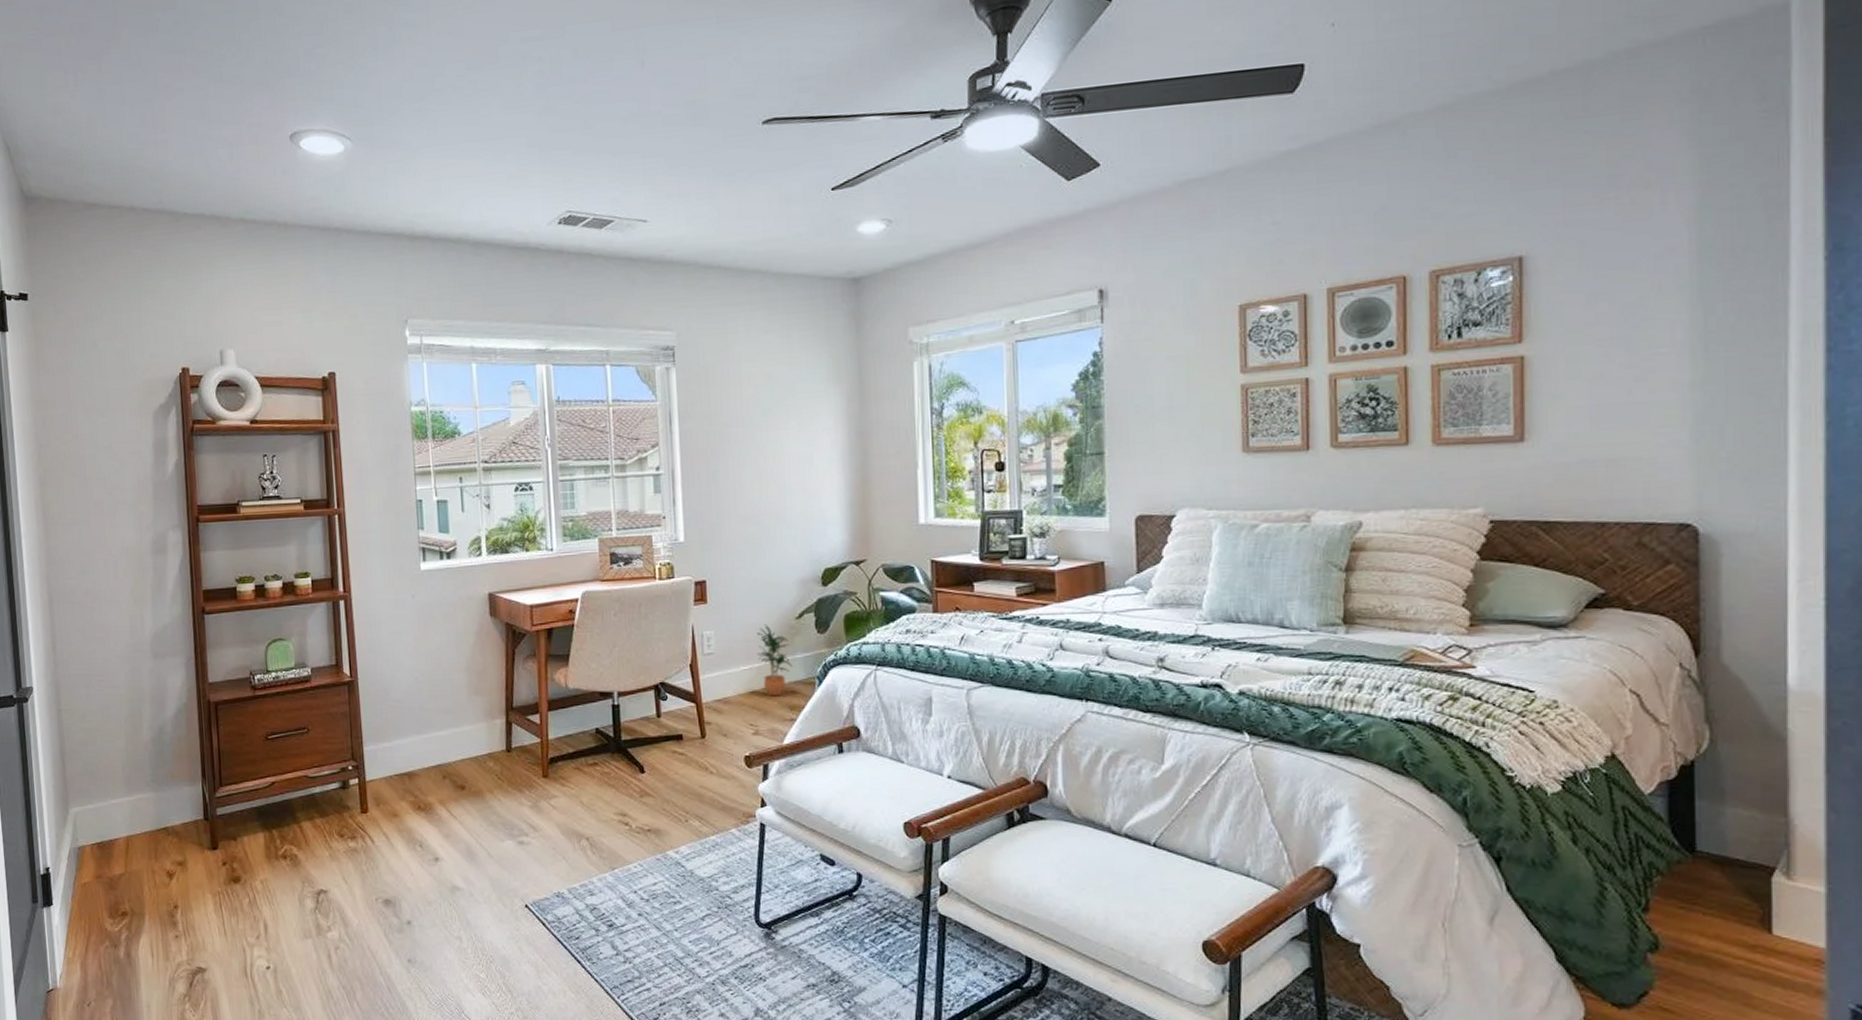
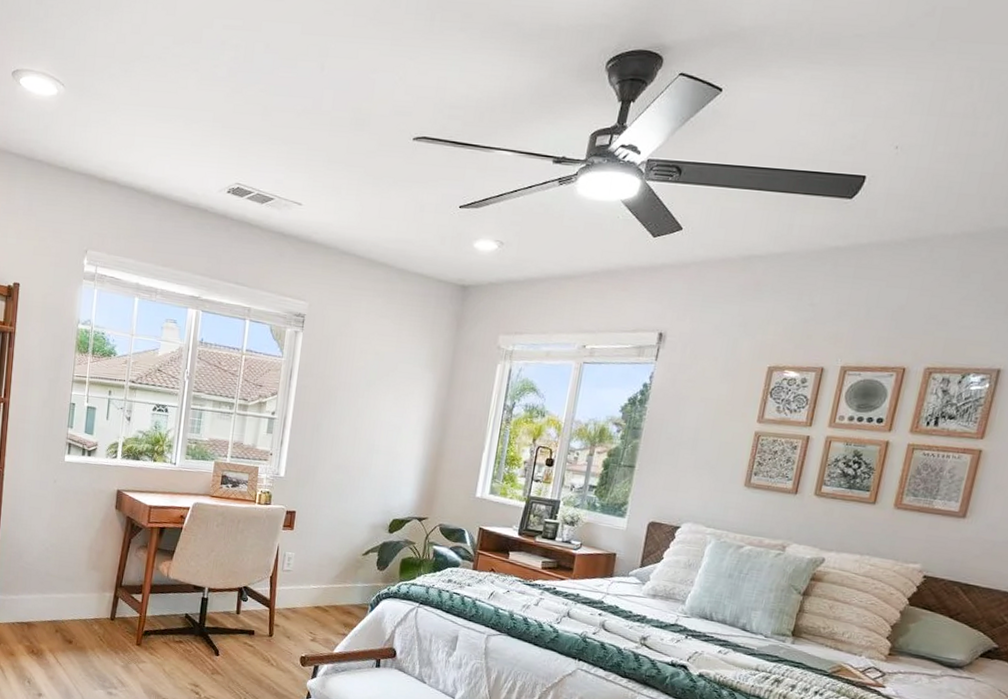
potted plant: present [757,624,792,697] -> none [325,554,354,614]

